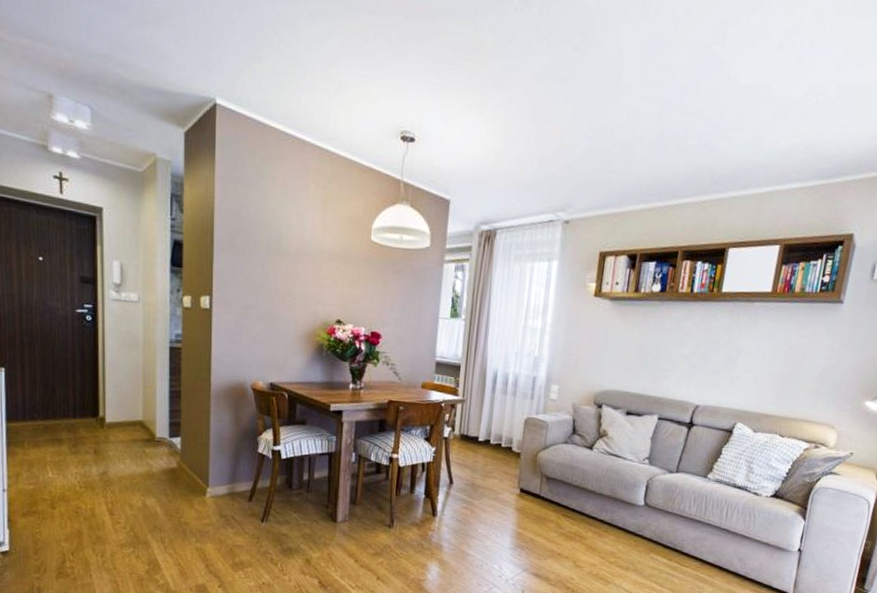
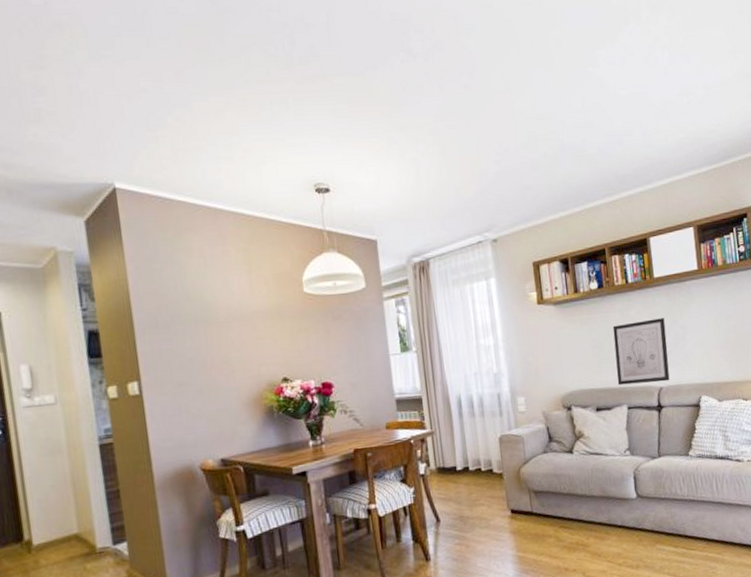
wall art: none [654,333,721,401] -> present [612,318,670,386]

